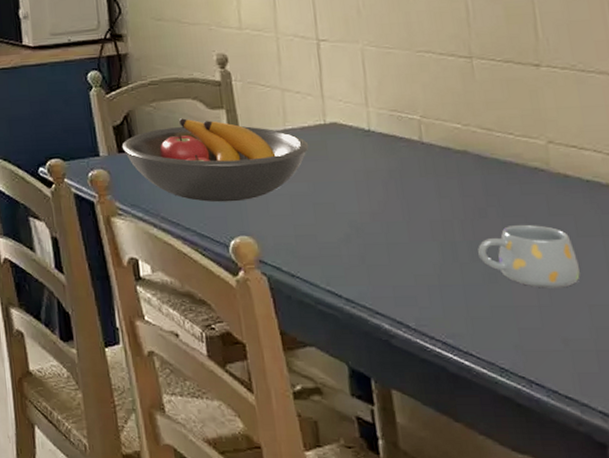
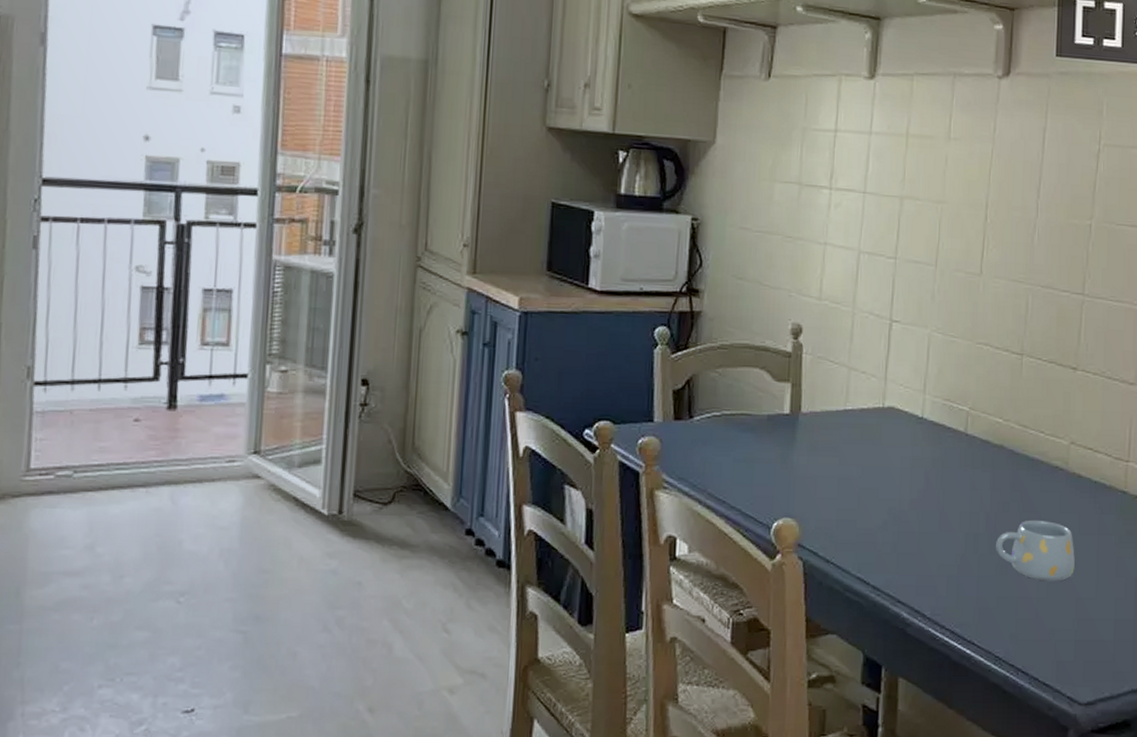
fruit bowl: present [121,118,309,203] -> none [679,388,865,482]

